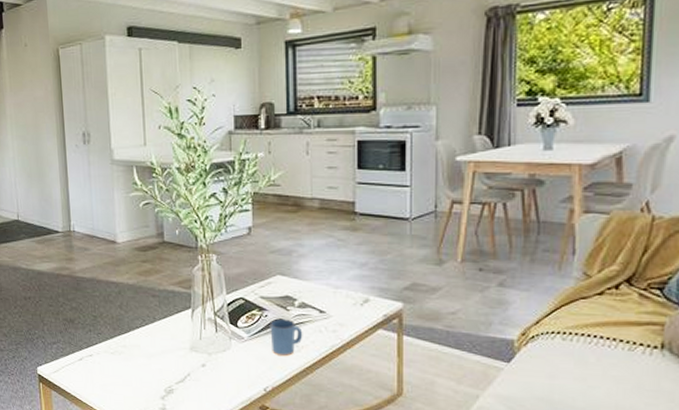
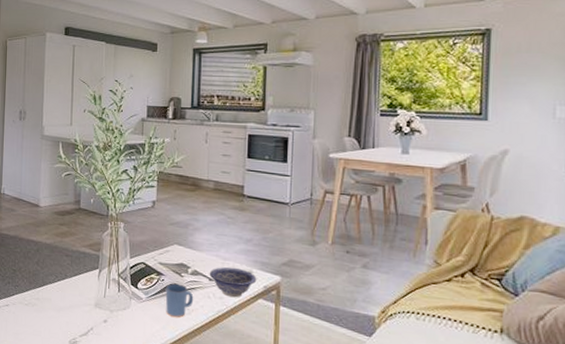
decorative bowl: none [319,296,375,330] -> present [209,266,257,298]

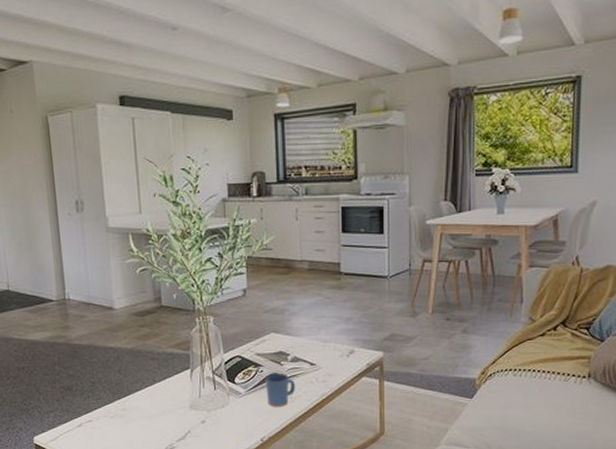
decorative bowl: present [209,266,257,298] -> none [310,348,359,379]

